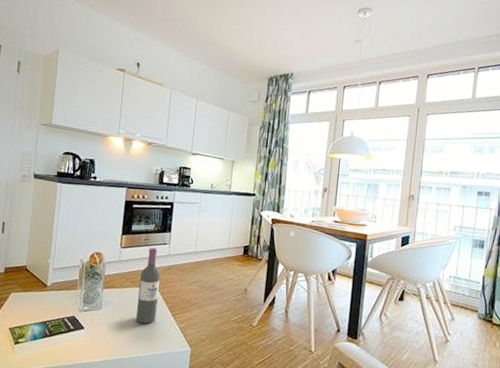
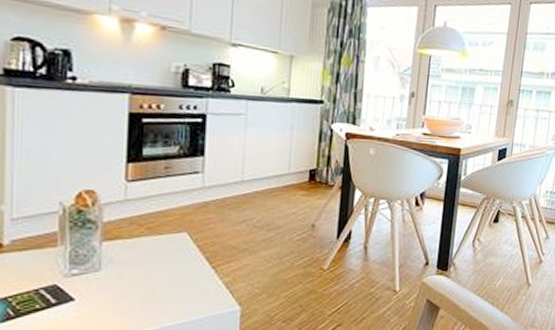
wine bottle: present [136,247,160,324] -> none [158,178,191,283]

